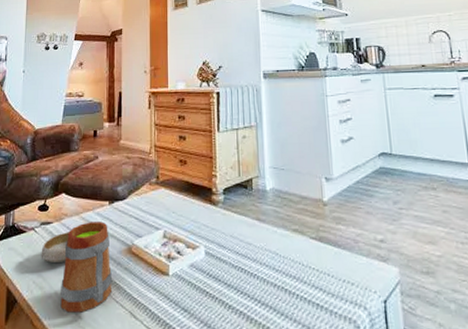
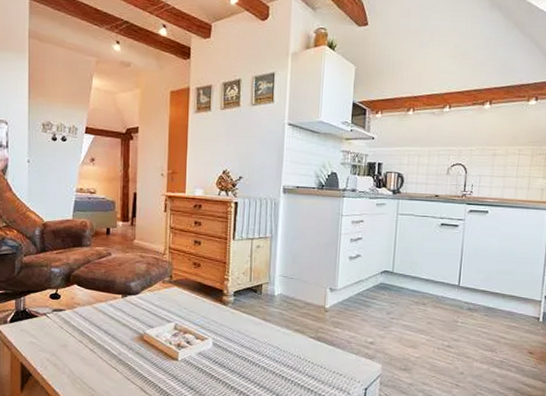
bowl: present [41,232,69,263] -> none [54,319,81,345]
mug: present [60,222,113,313] -> none [74,311,125,386]

